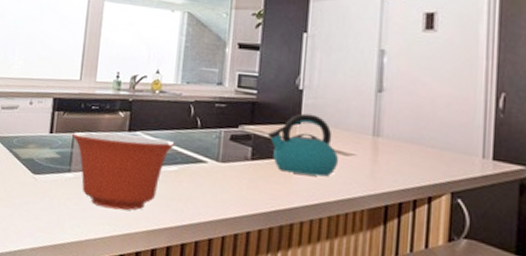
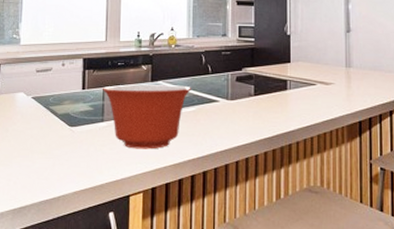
kettle: present [268,113,339,177] -> none [266,54,322,103]

